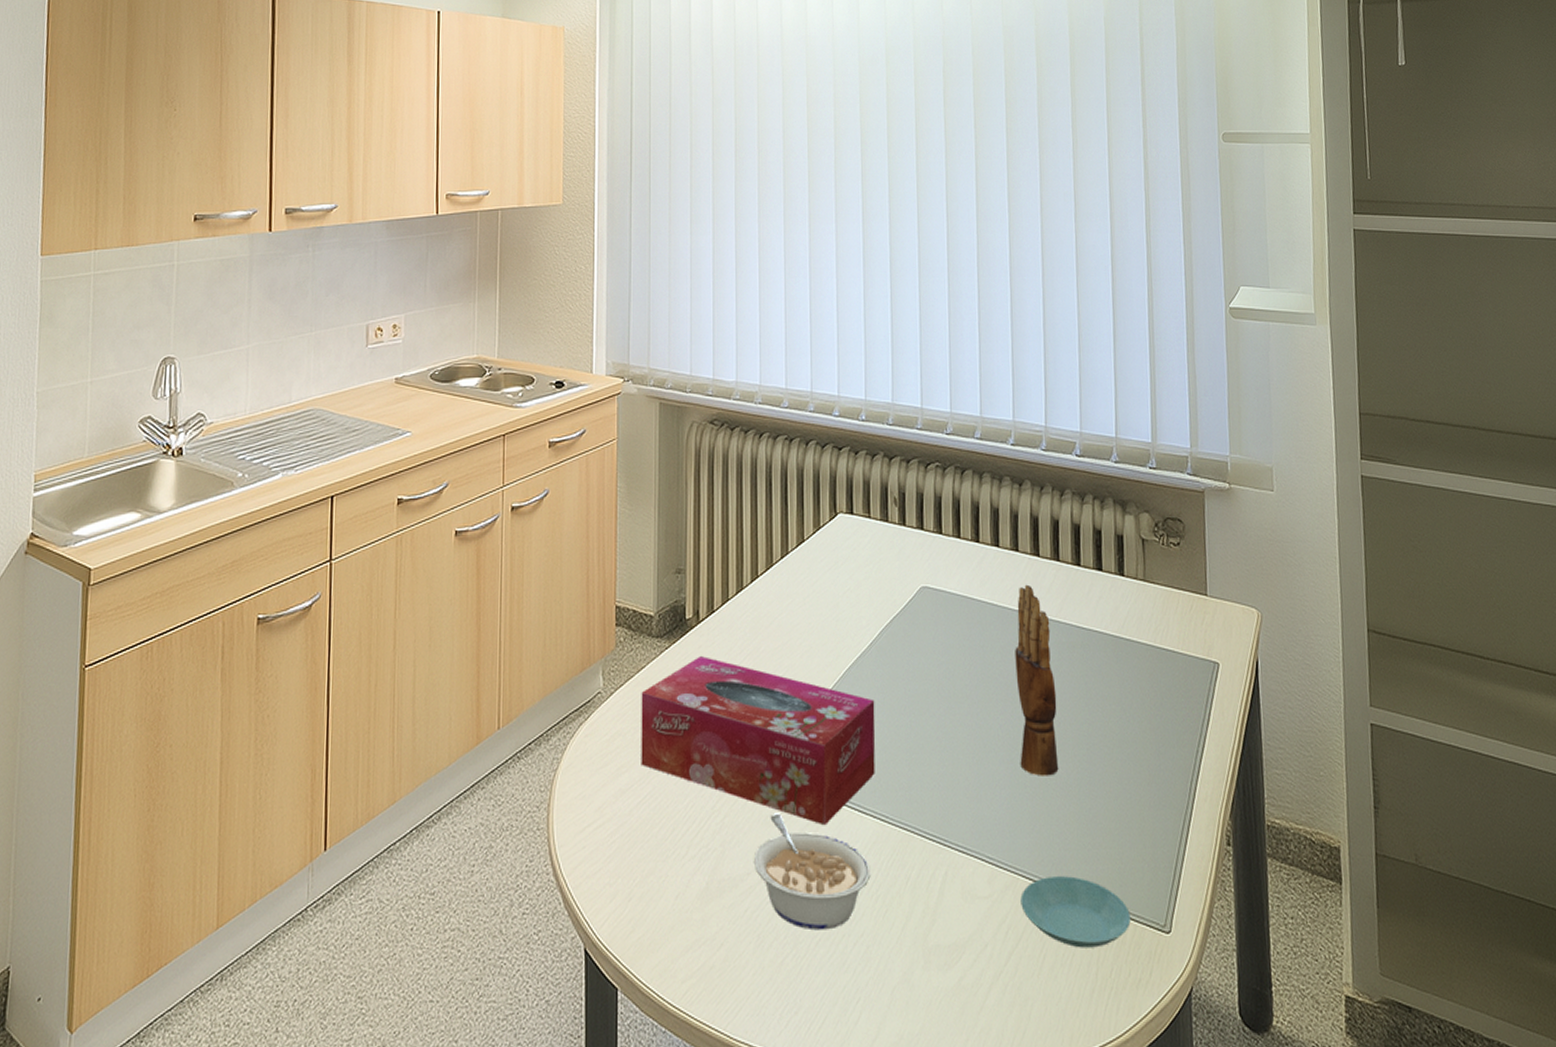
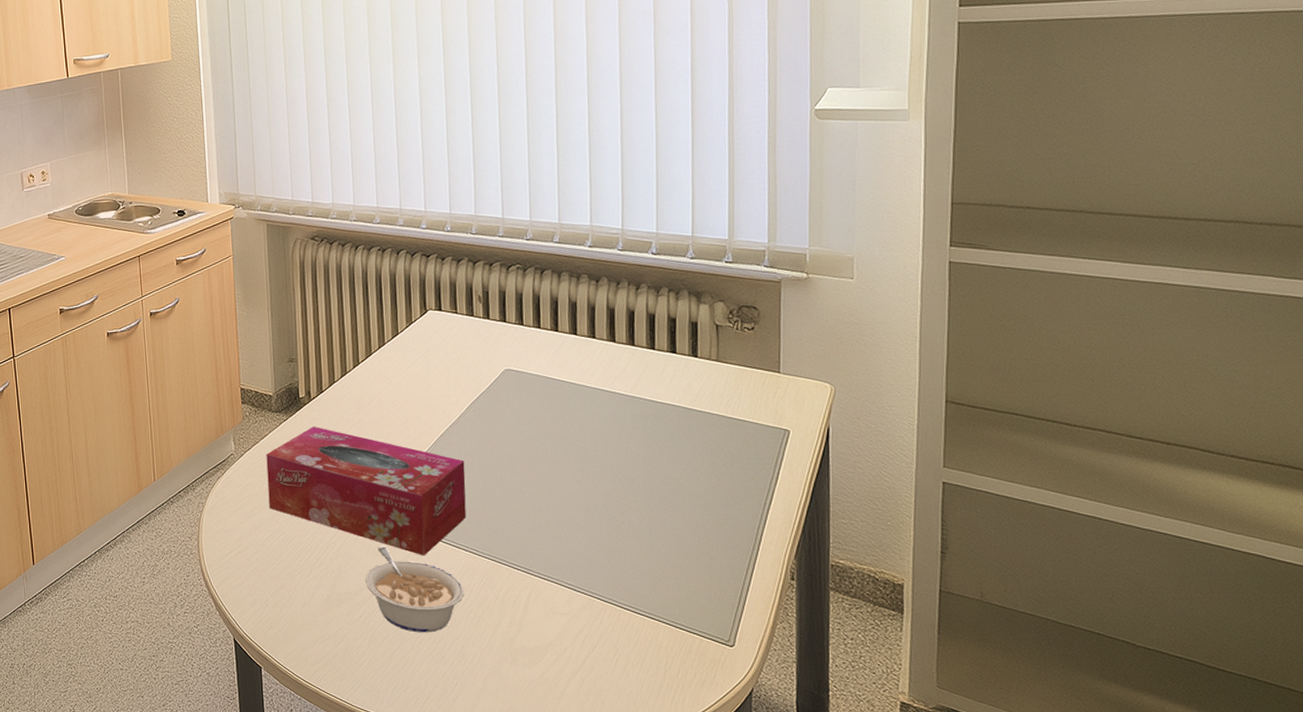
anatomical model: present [1015,584,1059,776] -> none [592,366,632,522]
saucer: present [1020,876,1131,948] -> none [596,600,697,655]

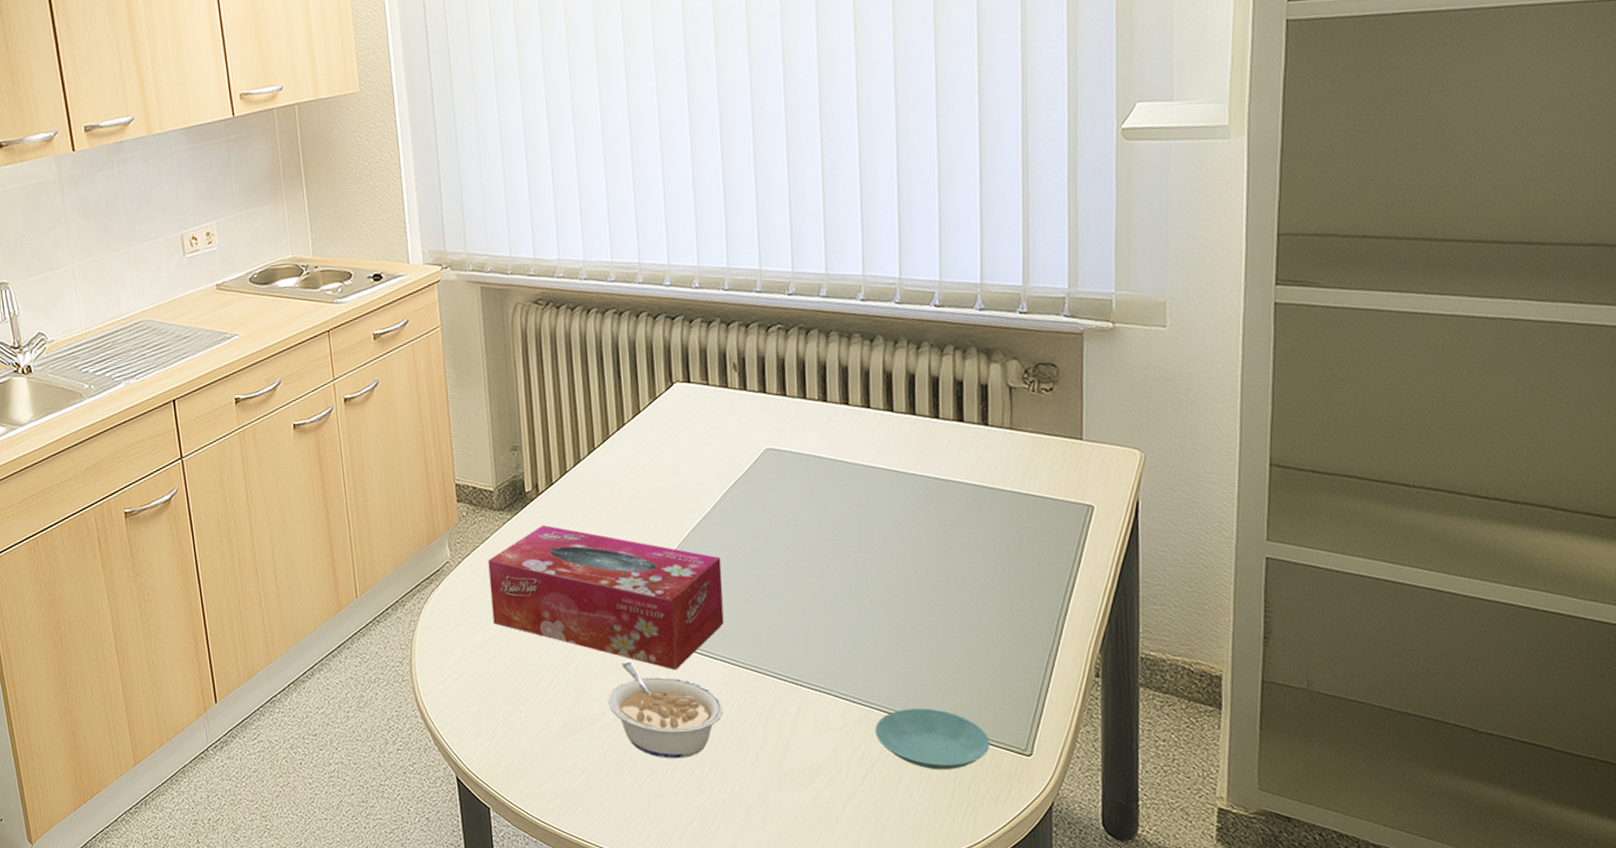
saucer: none [596,600,697,655] -> present [875,708,990,770]

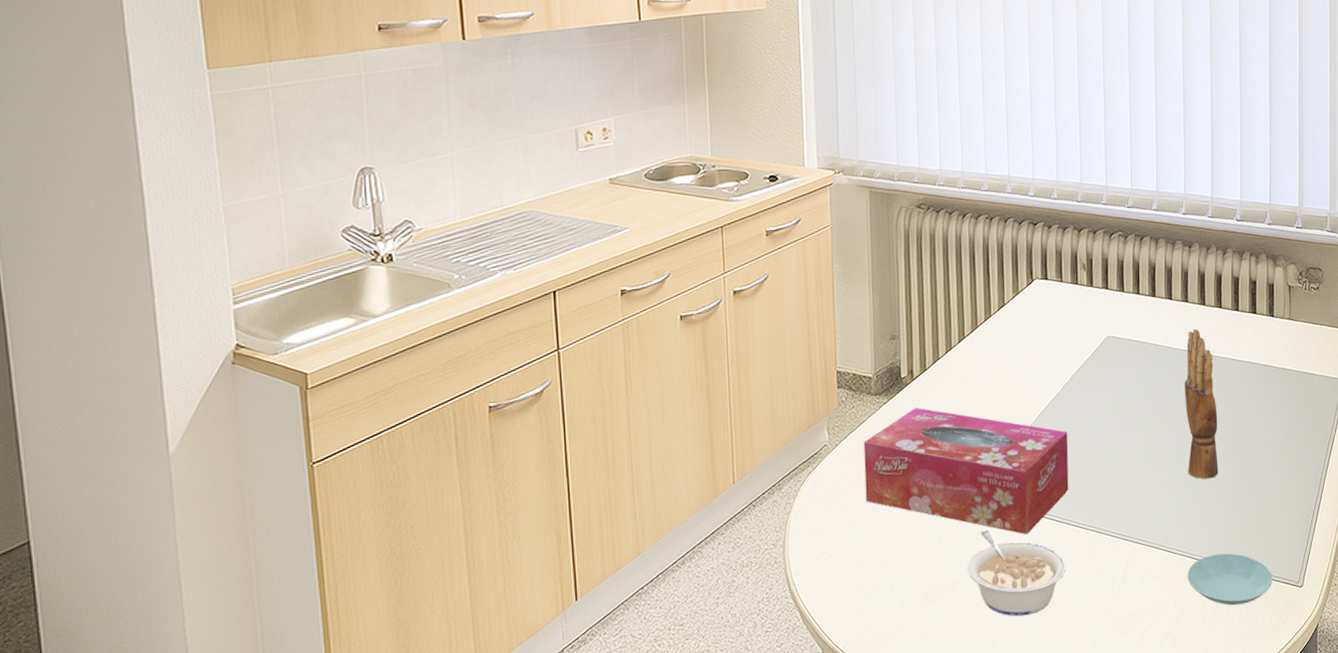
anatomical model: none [867,440,915,620] -> present [1184,328,1219,480]

